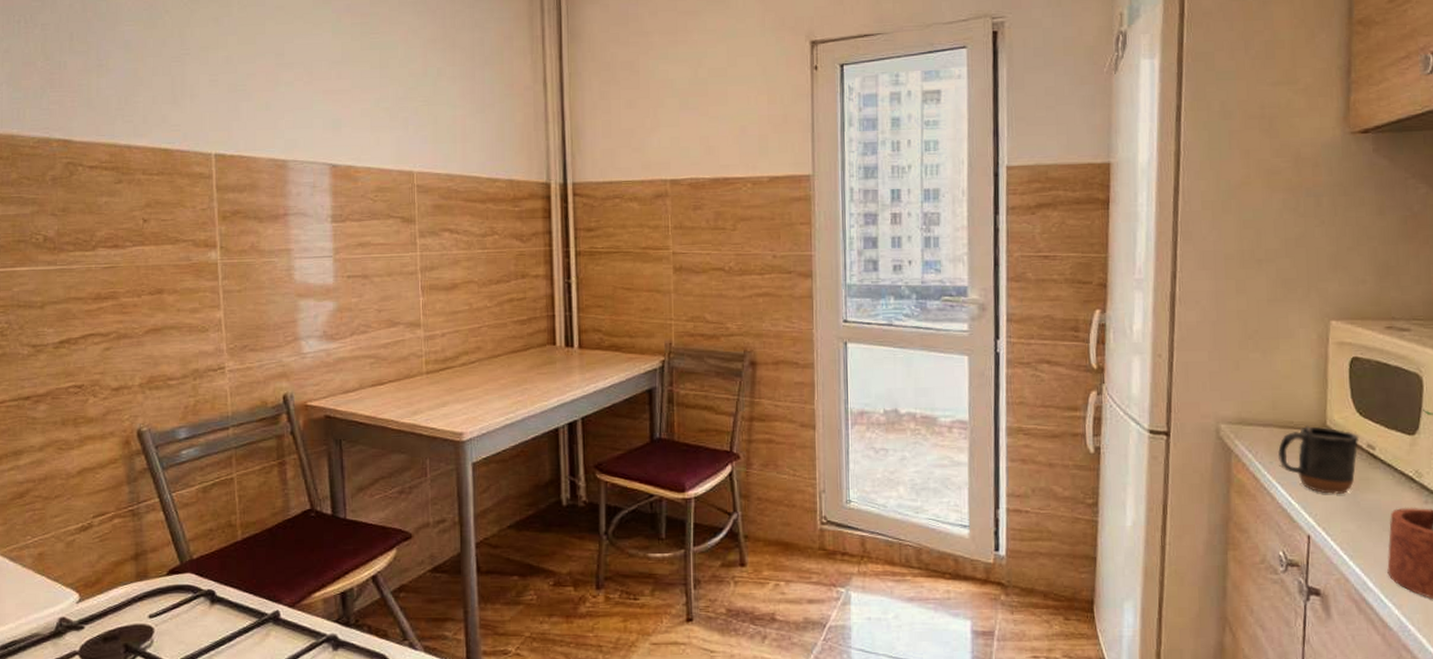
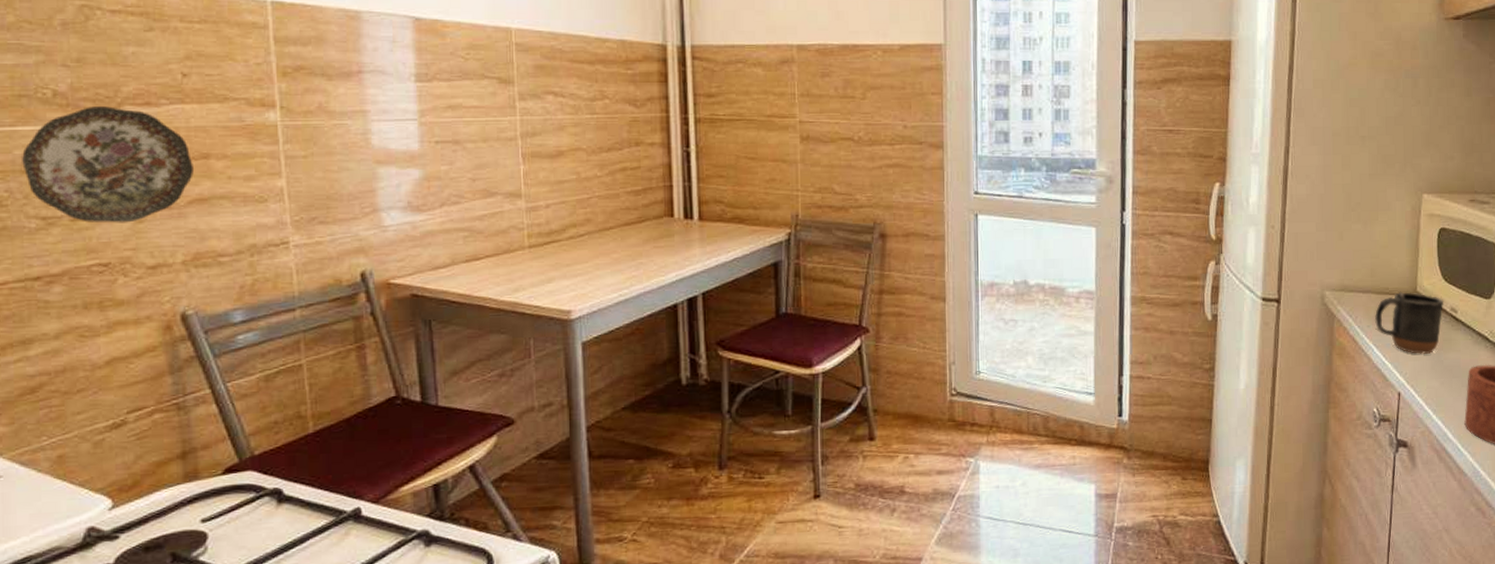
decorative plate: none [19,249,150,350] -> present [22,106,193,223]

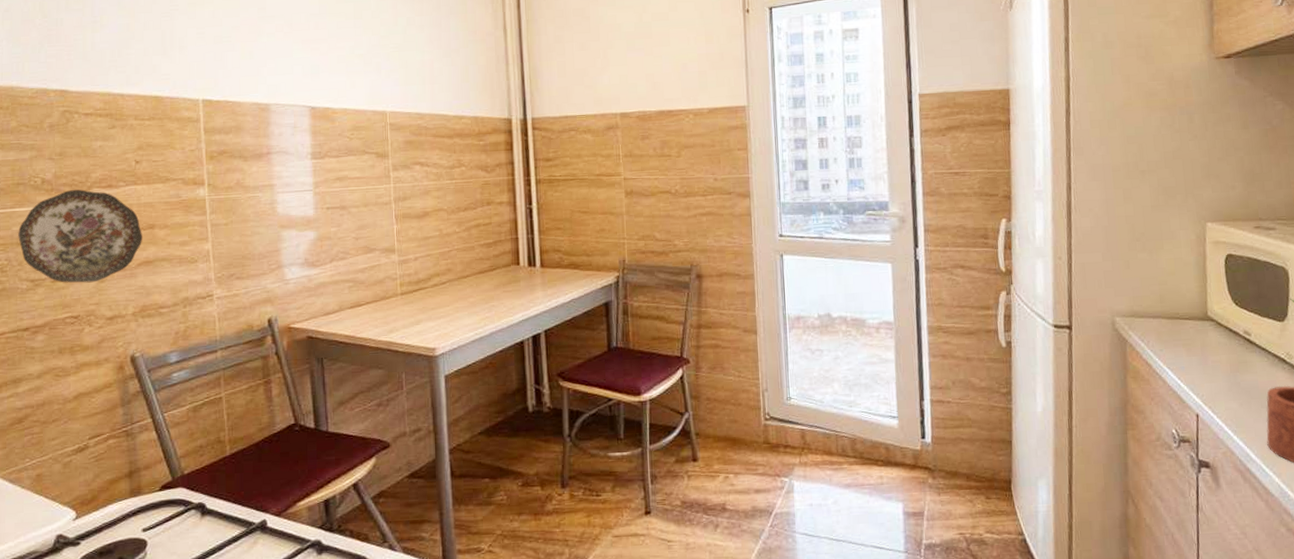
mug: present [1374,291,1444,354] -> none [1166,316,1237,377]

